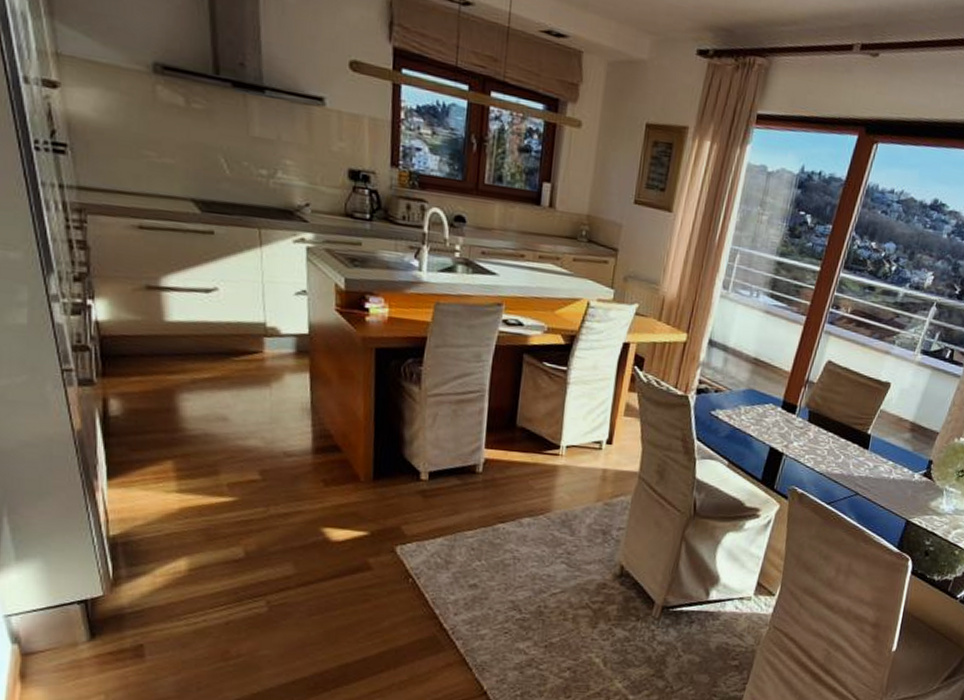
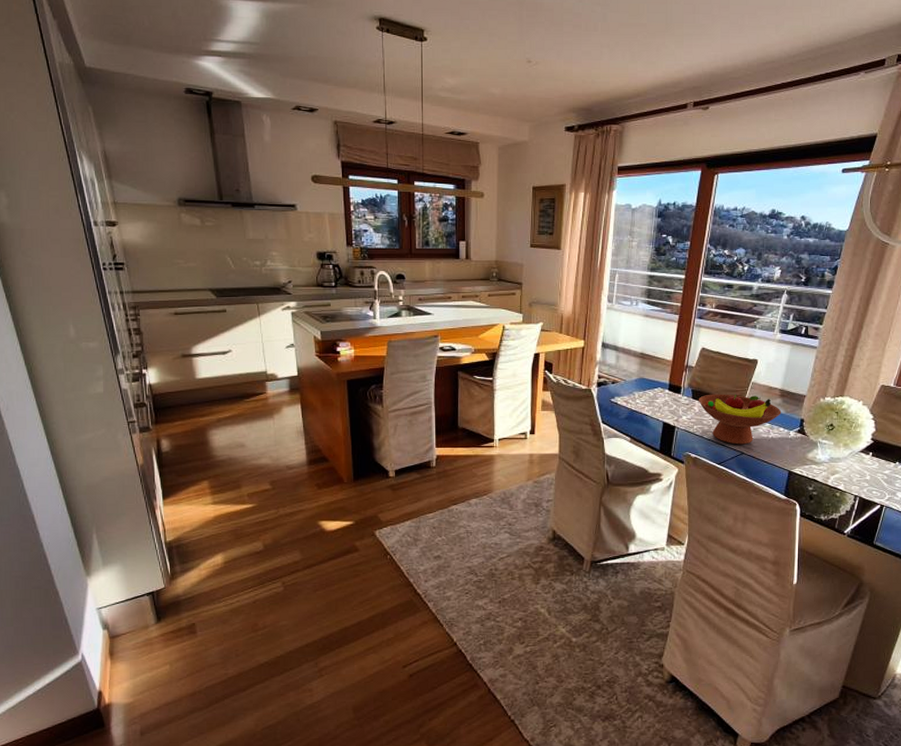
fruit bowl: none [814,418,909,484] -> present [698,394,782,445]

